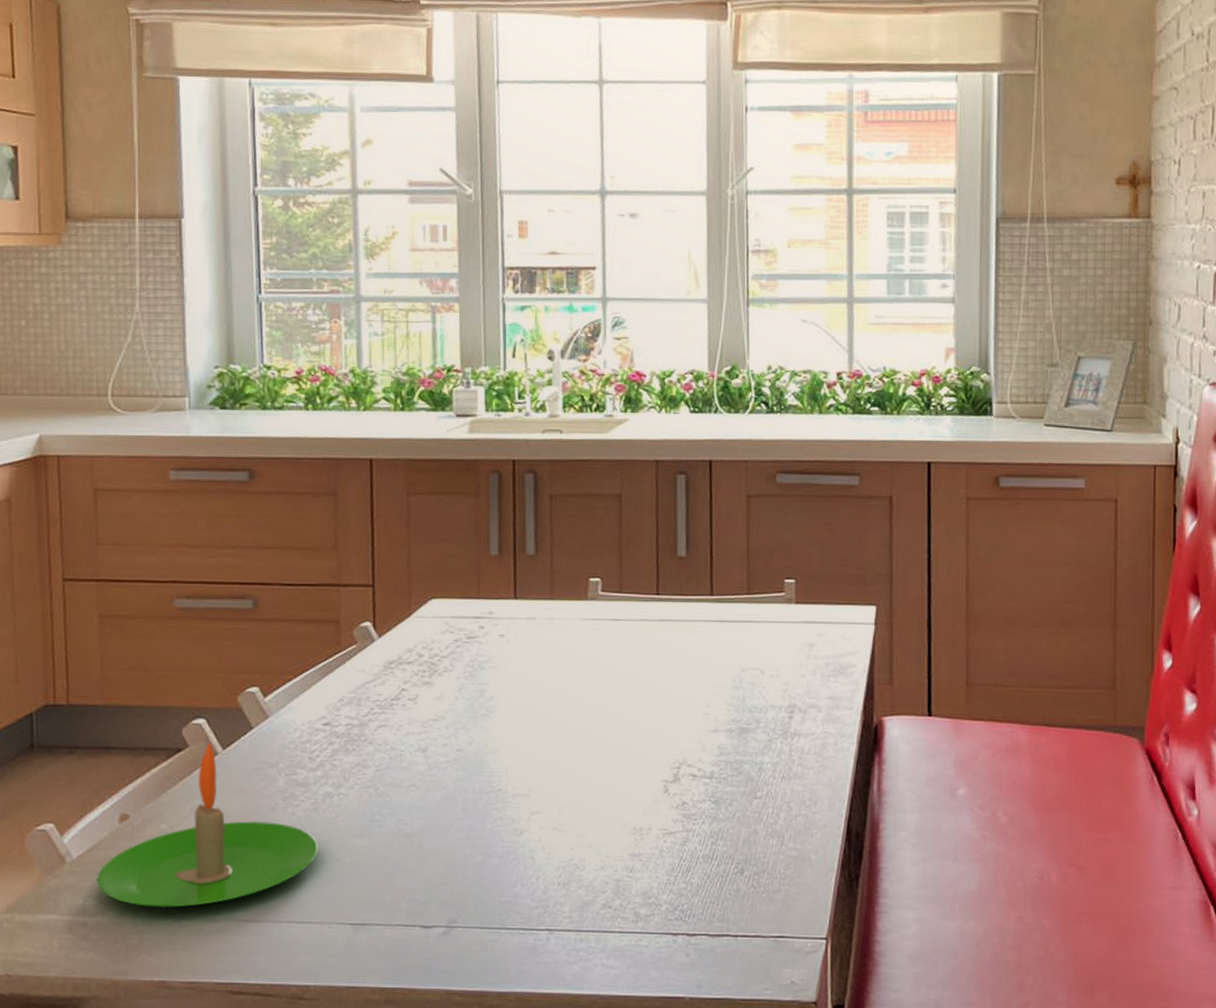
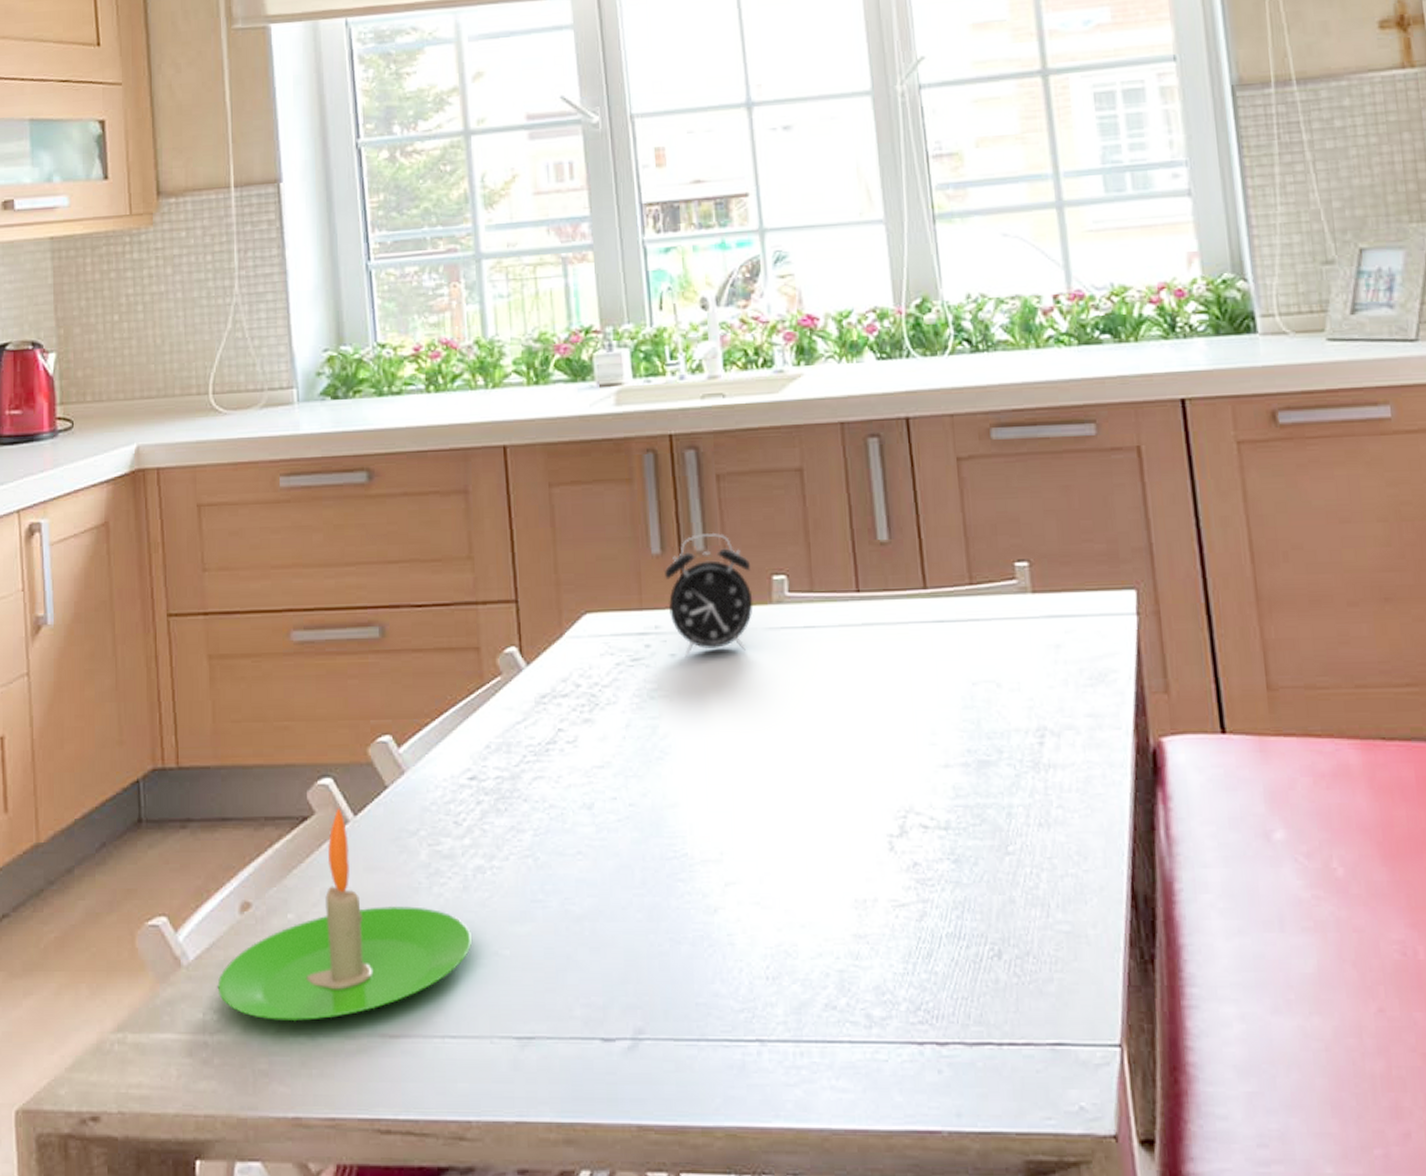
alarm clock: none [499,541,572,637] -> present [663,532,753,656]

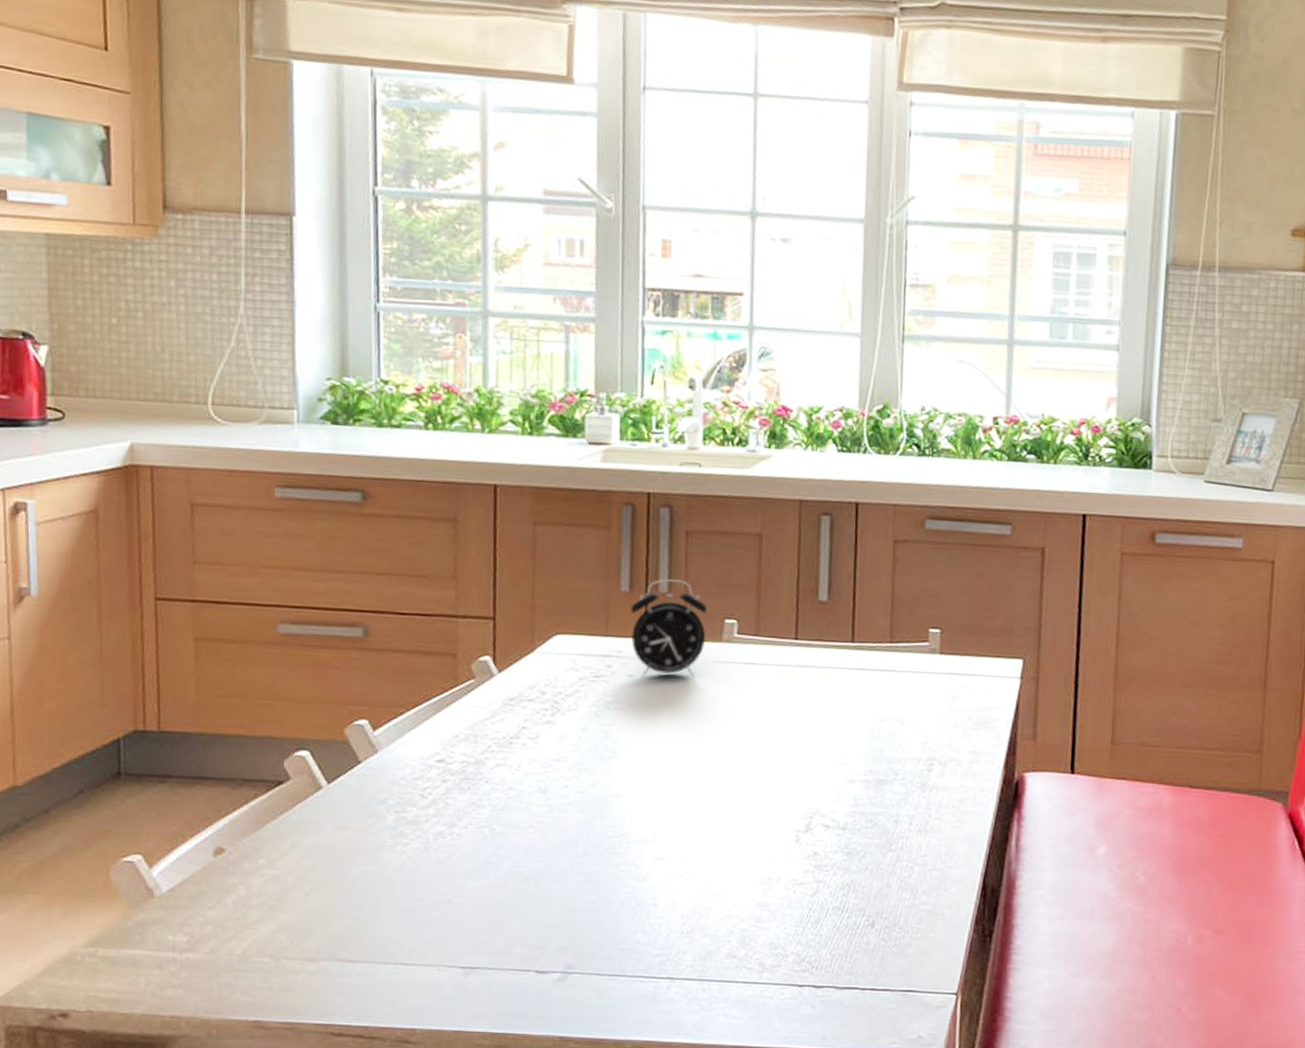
candle: present [217,808,473,1022] -> none [188,776,429,946]

